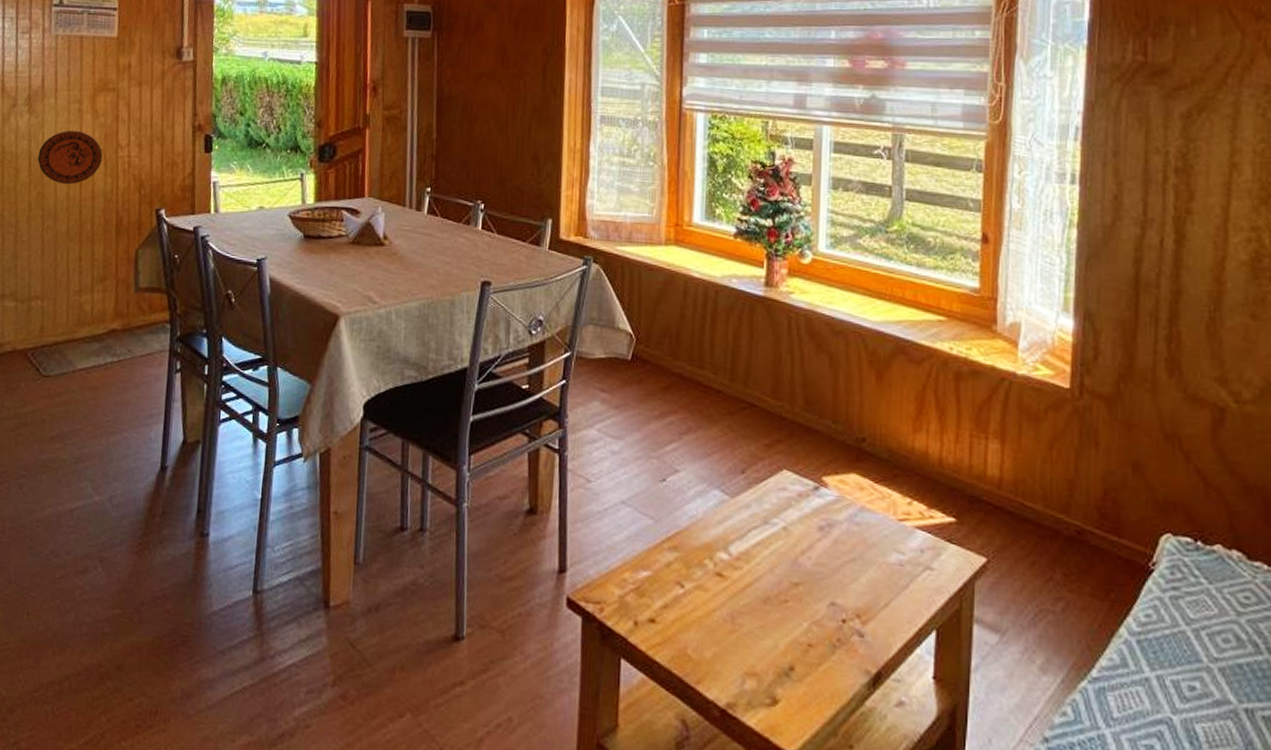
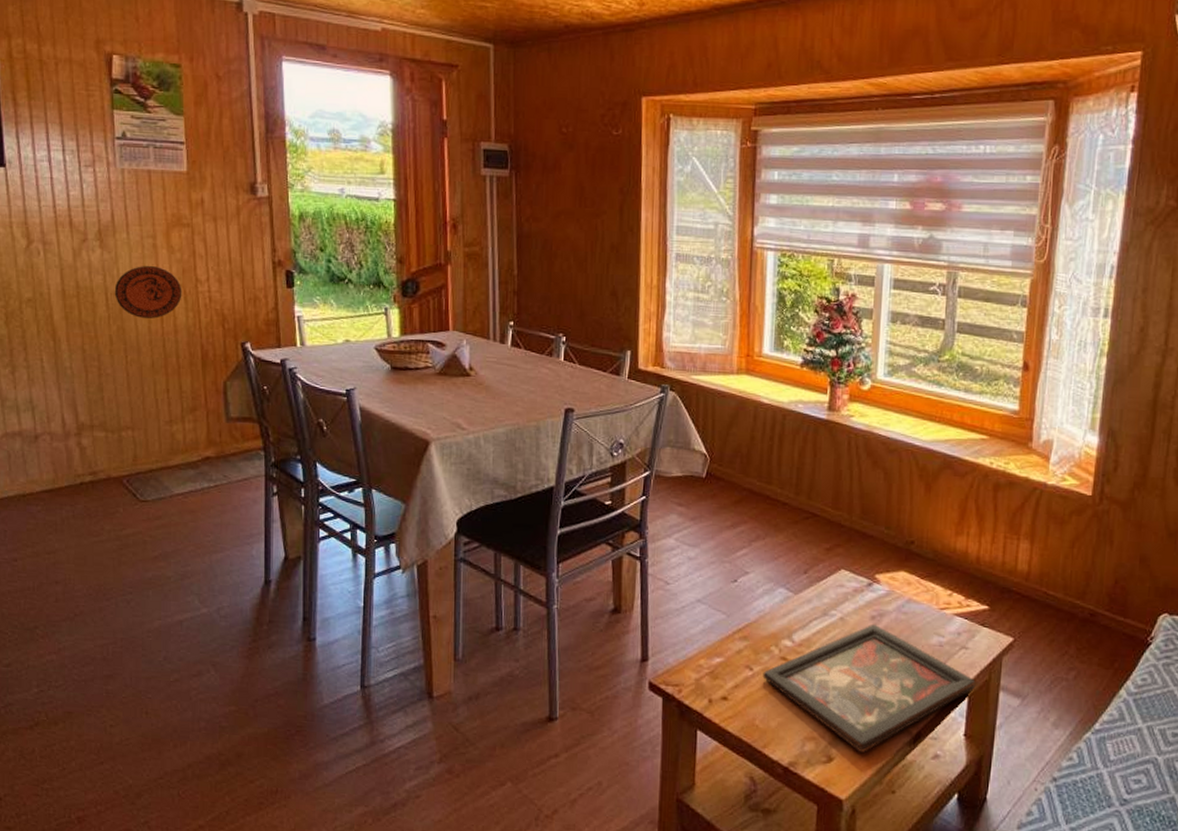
decorative tray: none [695,535,944,695] -> present [762,623,976,752]

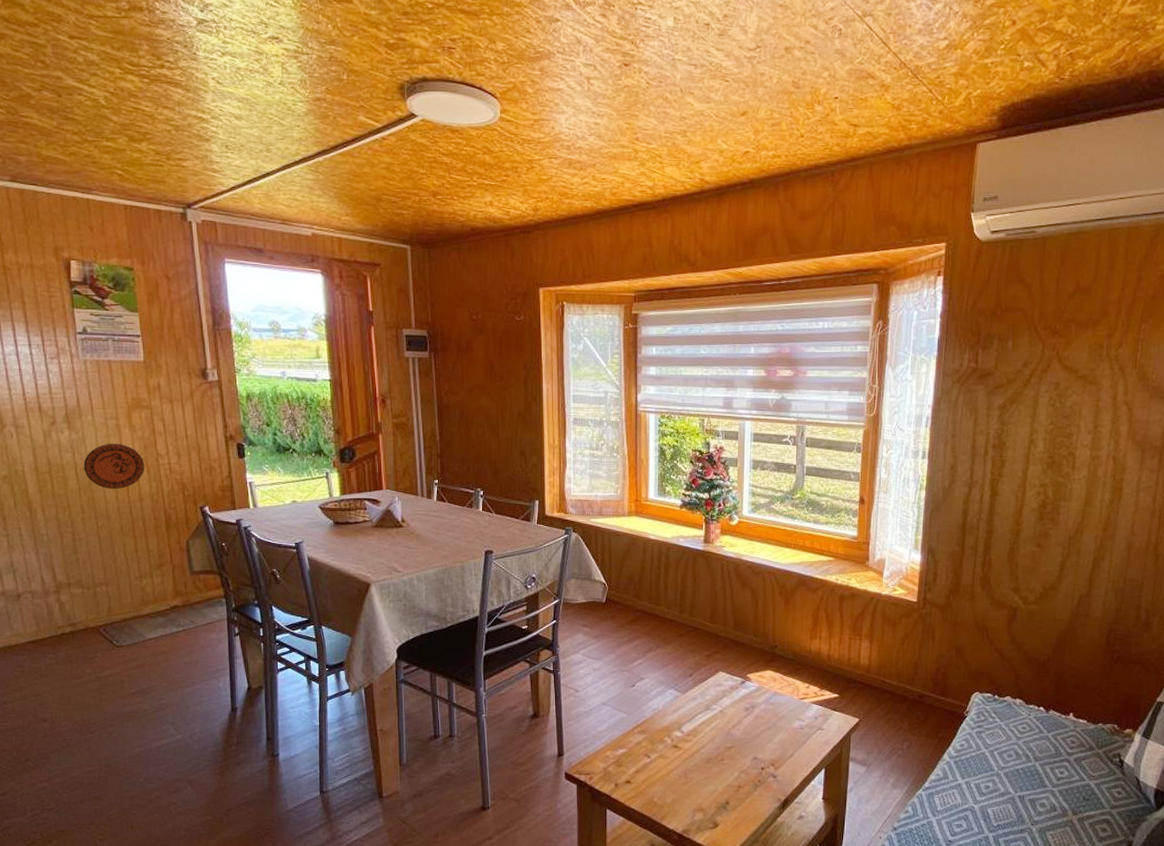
decorative tray: present [762,623,976,752] -> none [658,714,830,818]

